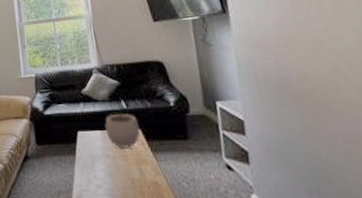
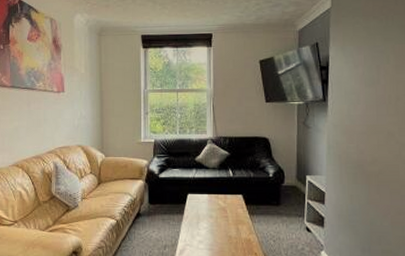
plant pot: present [105,107,141,148] -> none [212,175,242,210]

